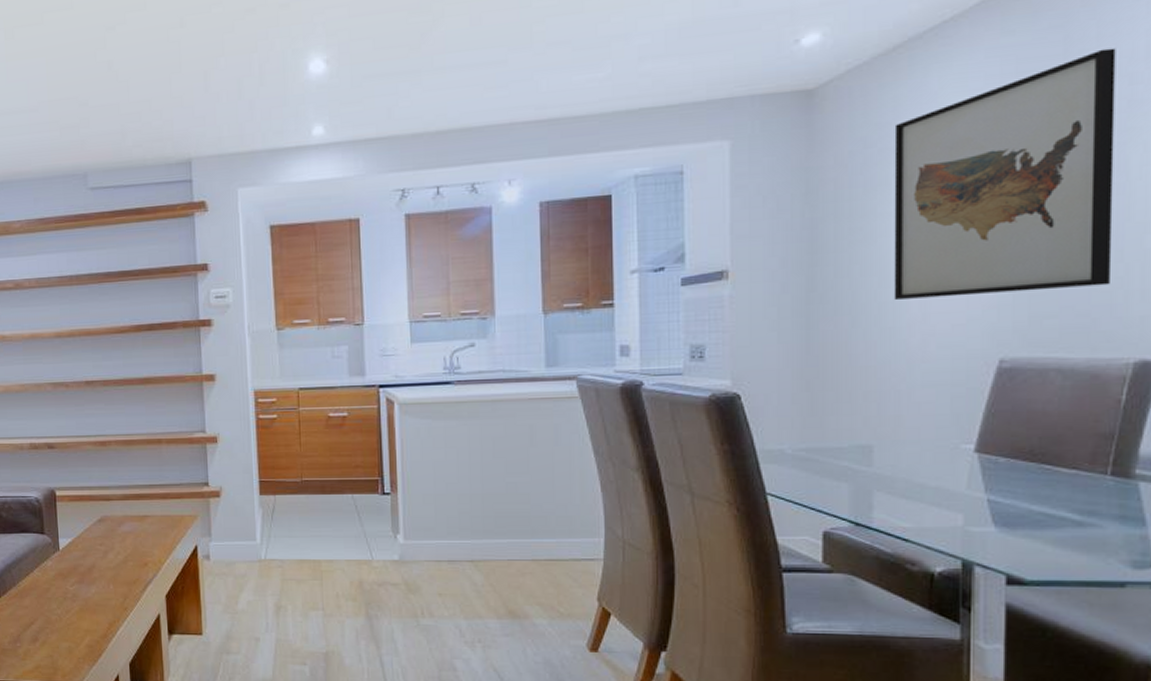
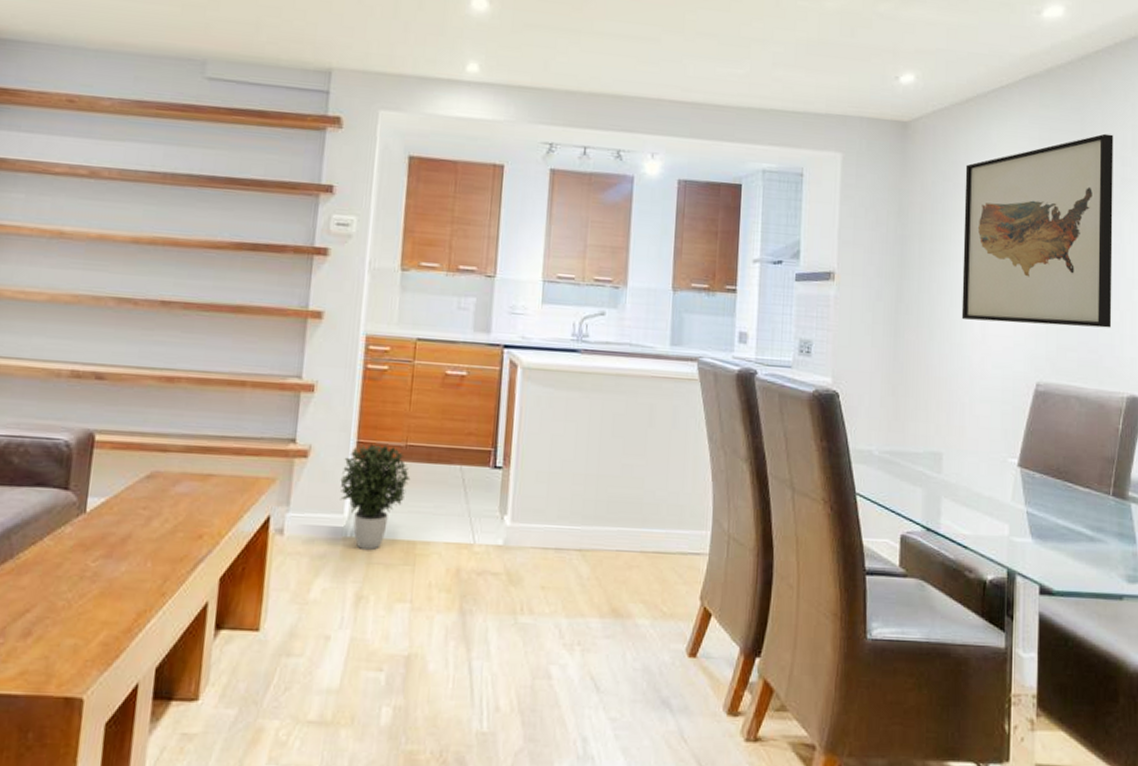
potted plant: none [249,482,309,570] -> present [340,444,411,551]

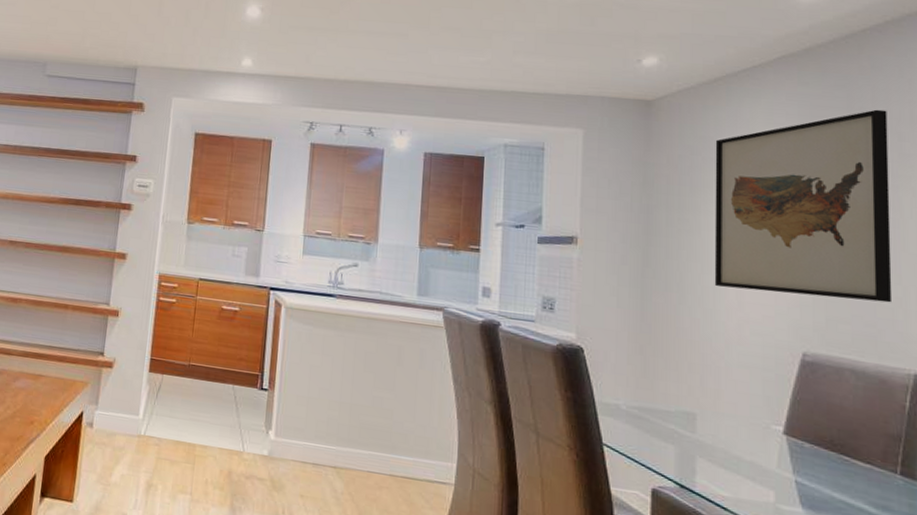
potted plant: present [340,444,411,551] -> none [136,361,192,448]

